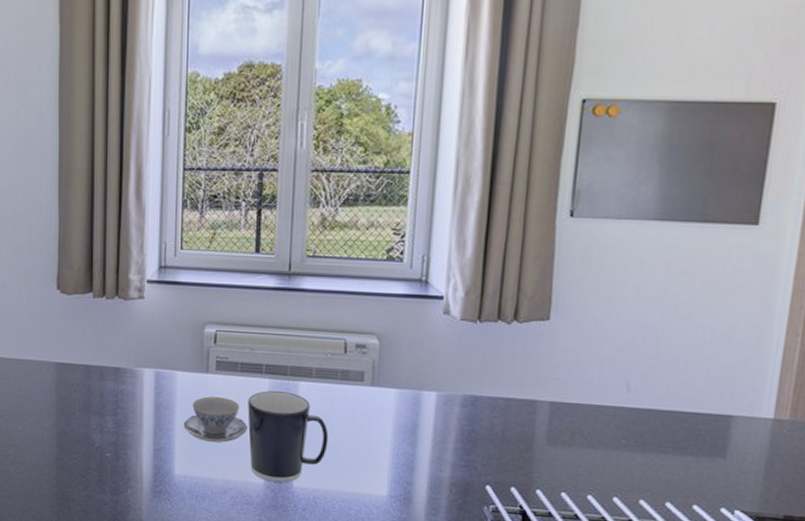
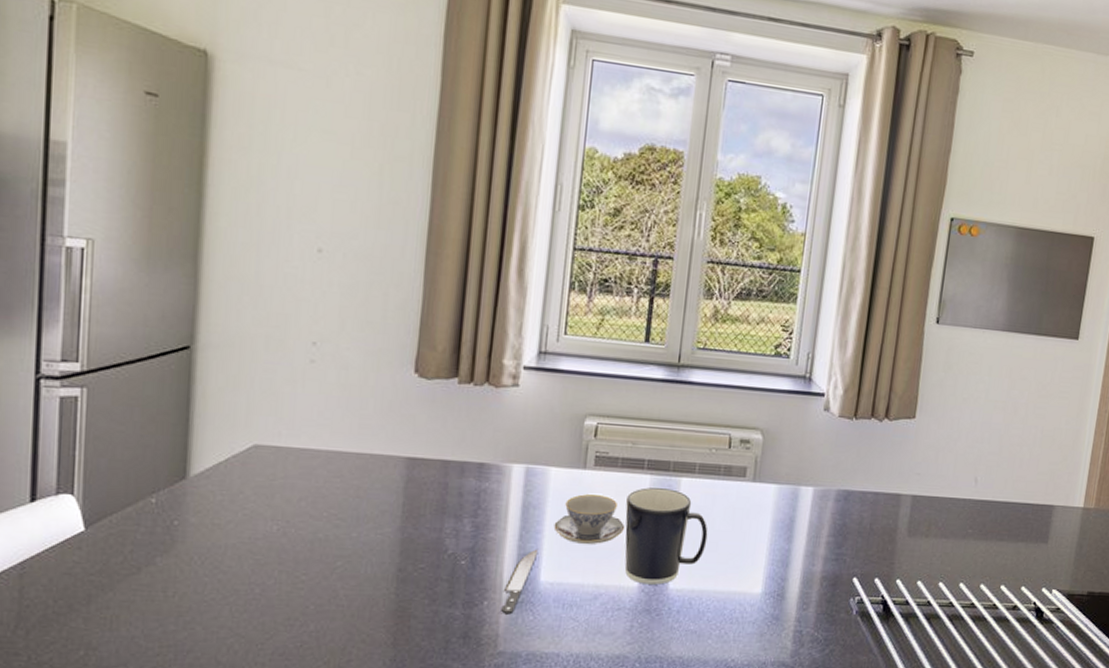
kitchen knife: none [143,445,172,502] -> present [501,549,539,615]

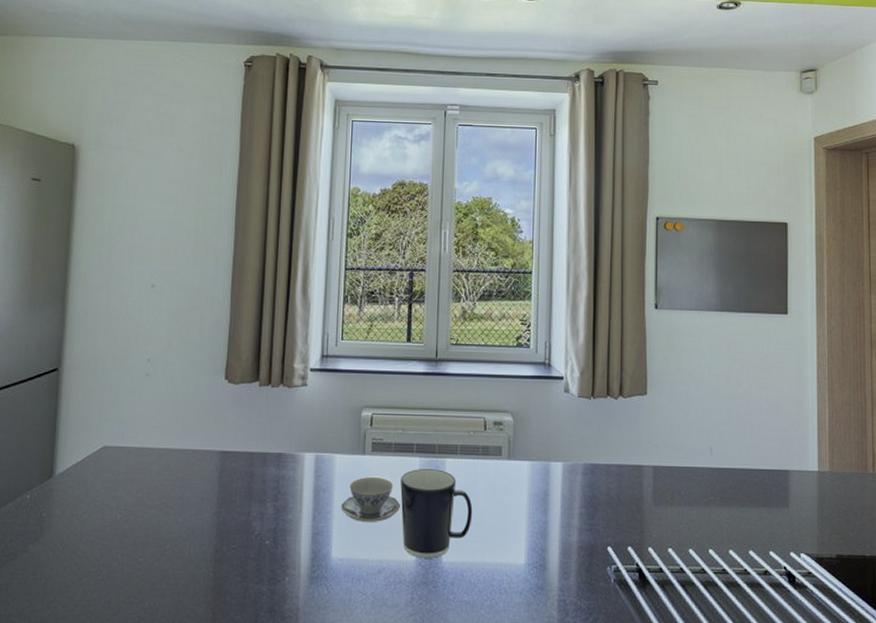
kitchen knife: present [501,549,539,615] -> none [300,528,329,589]

